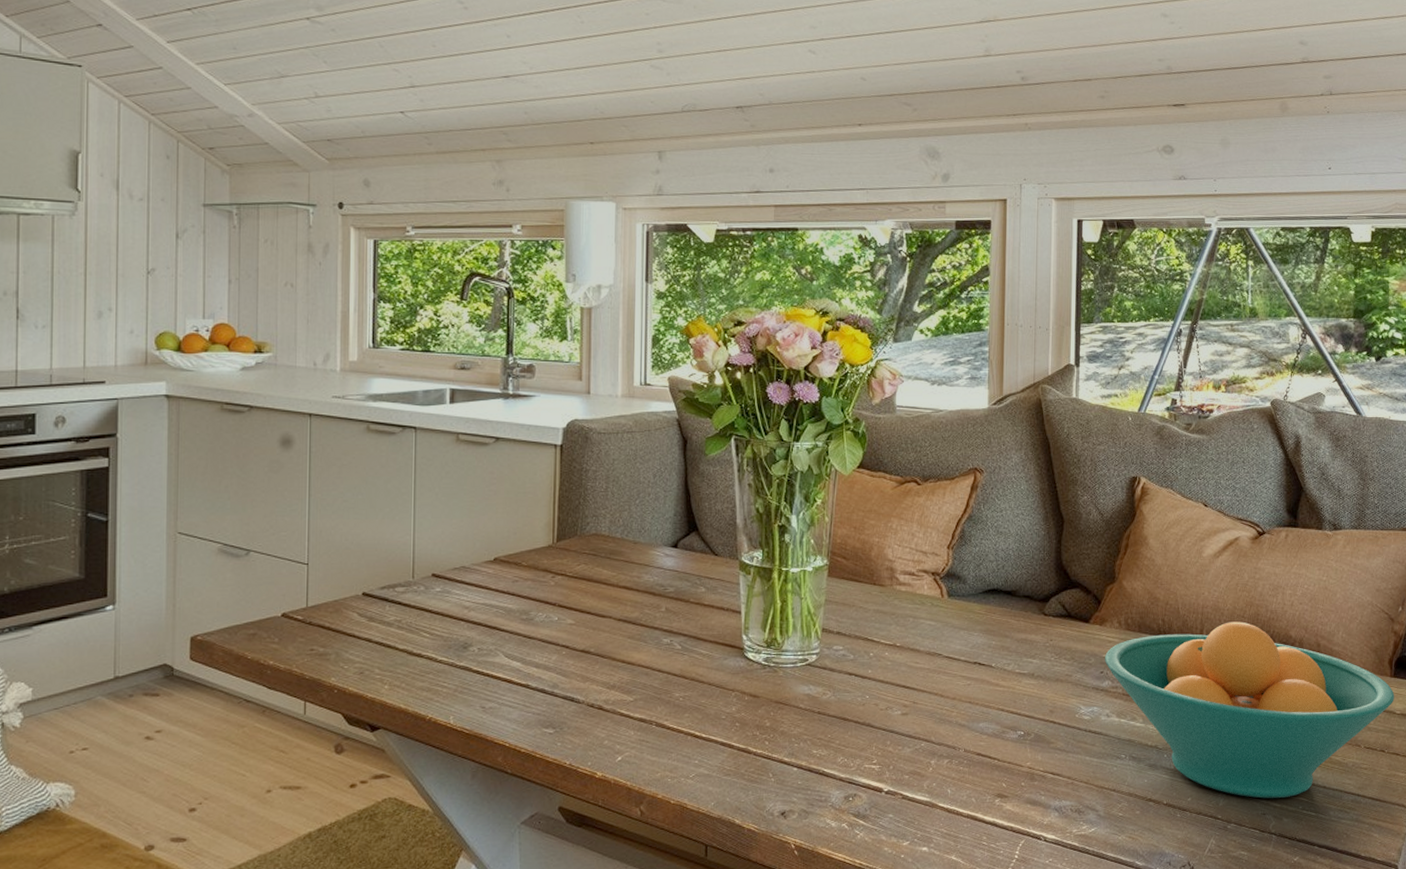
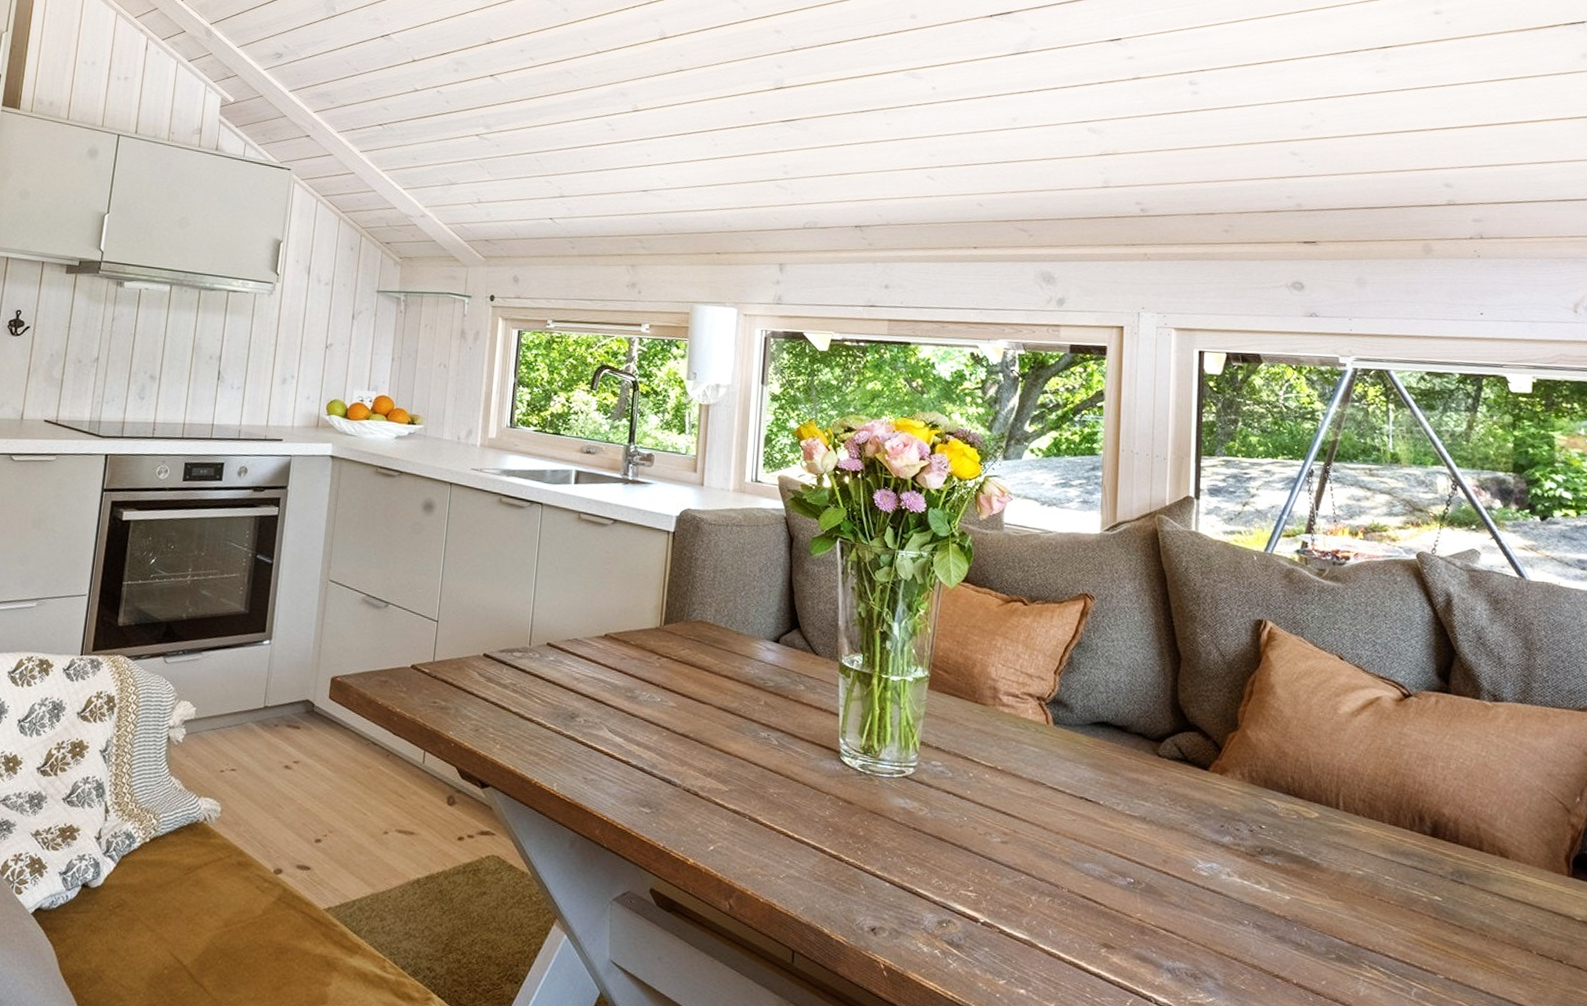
fruit bowl: present [1104,621,1395,799] -> none [1225,789,1573,999]

